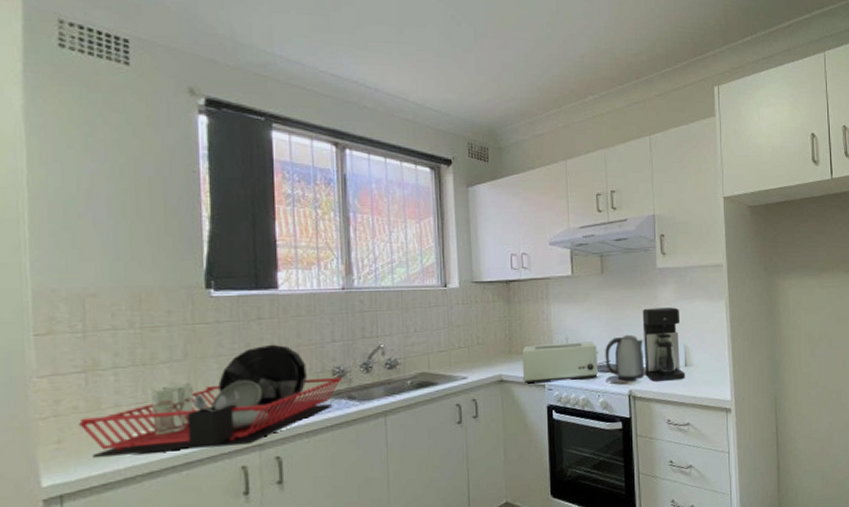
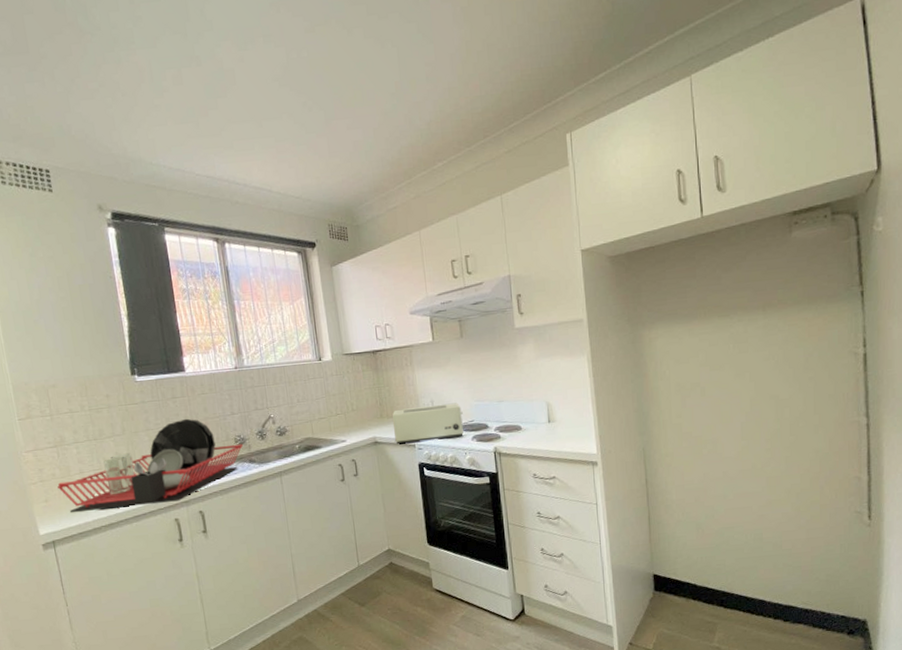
kettle: present [605,334,645,381] -> none [469,394,509,439]
coffee maker: present [642,307,685,383] -> none [503,365,549,439]

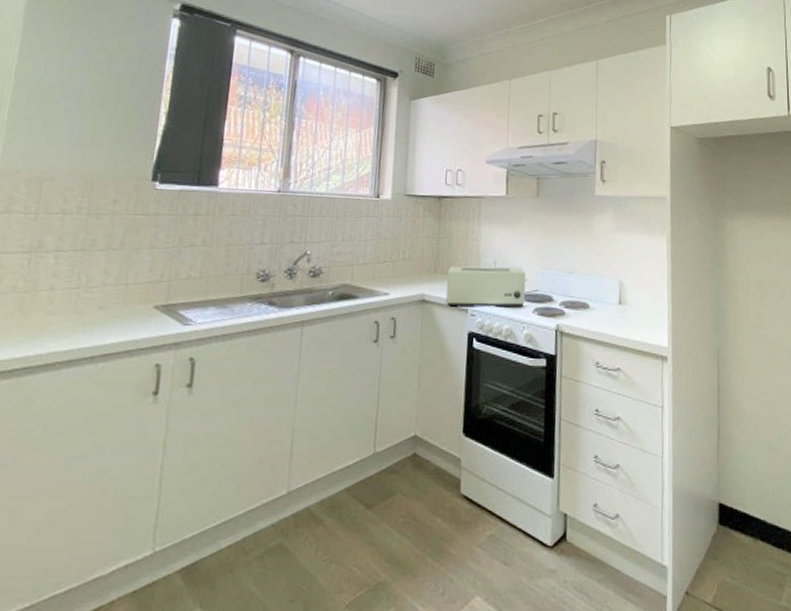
dish rack: present [57,418,244,513] -> none [14,241,266,342]

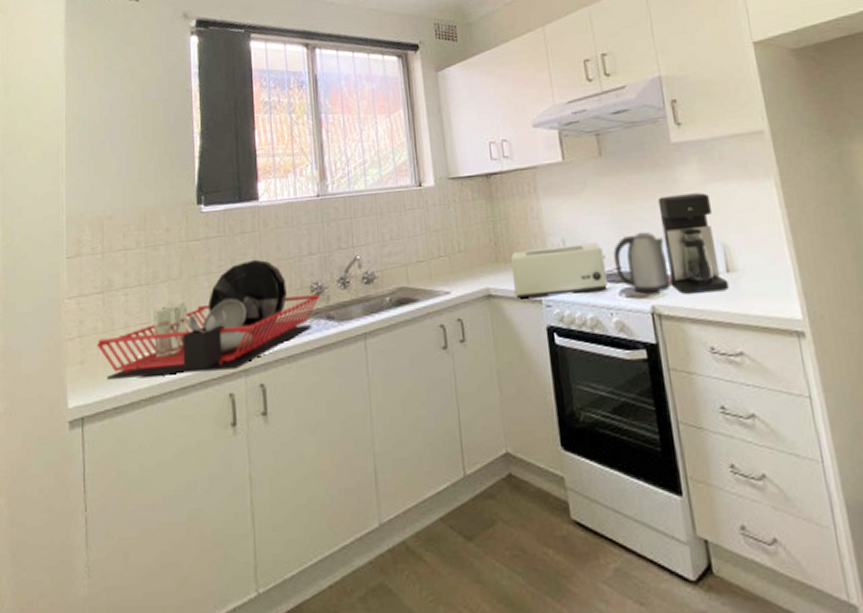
dish rack: none [14,241,266,342] -> present [97,259,321,381]
kettle: none [533,263,575,314] -> present [613,231,671,294]
coffee maker: none [575,237,619,320] -> present [657,192,729,295]

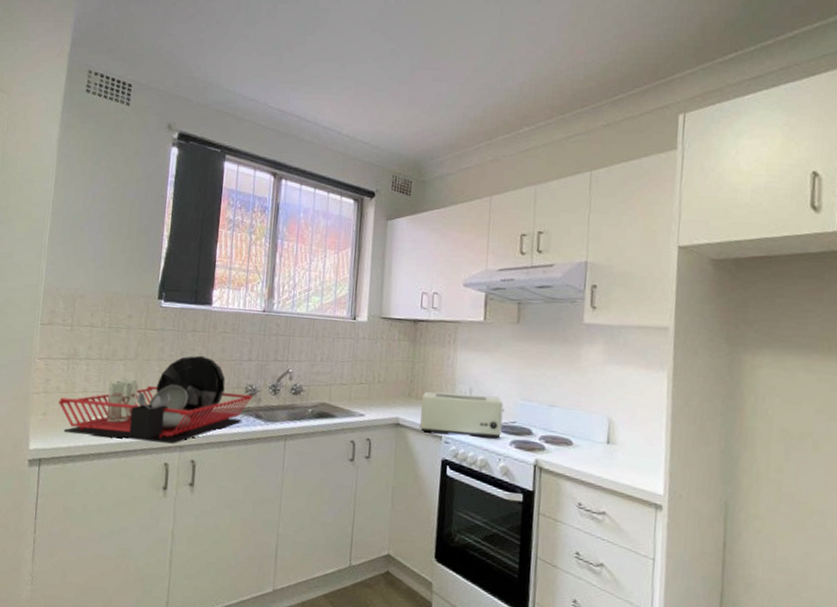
kettle: present [613,231,671,294] -> none [511,395,558,450]
coffee maker: present [657,192,729,295] -> none [556,368,607,459]

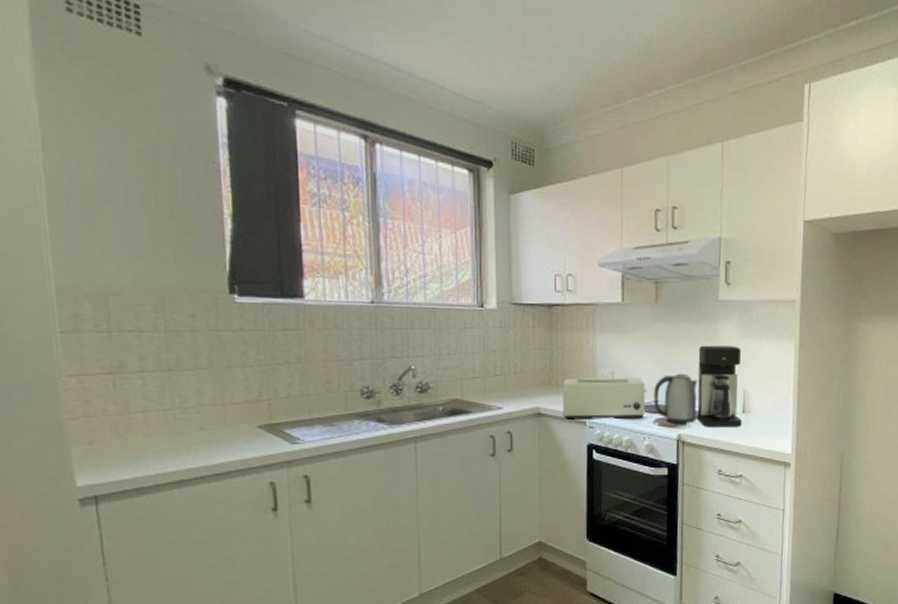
dish rack: present [59,355,254,444] -> none [109,357,372,463]
kettle: none [511,395,558,450] -> present [653,373,697,424]
coffee maker: none [556,368,607,459] -> present [697,345,742,429]

